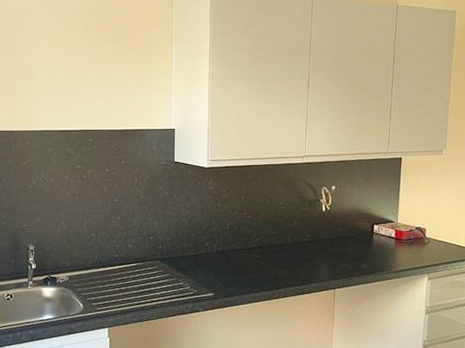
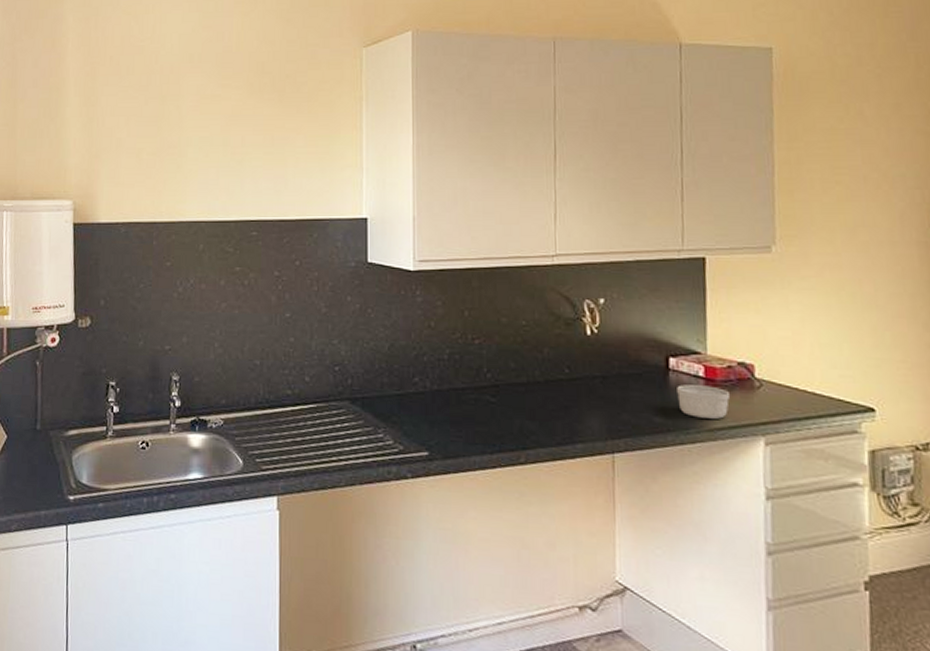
ramekin: none [377,243,409,264] -> present [677,385,730,419]

